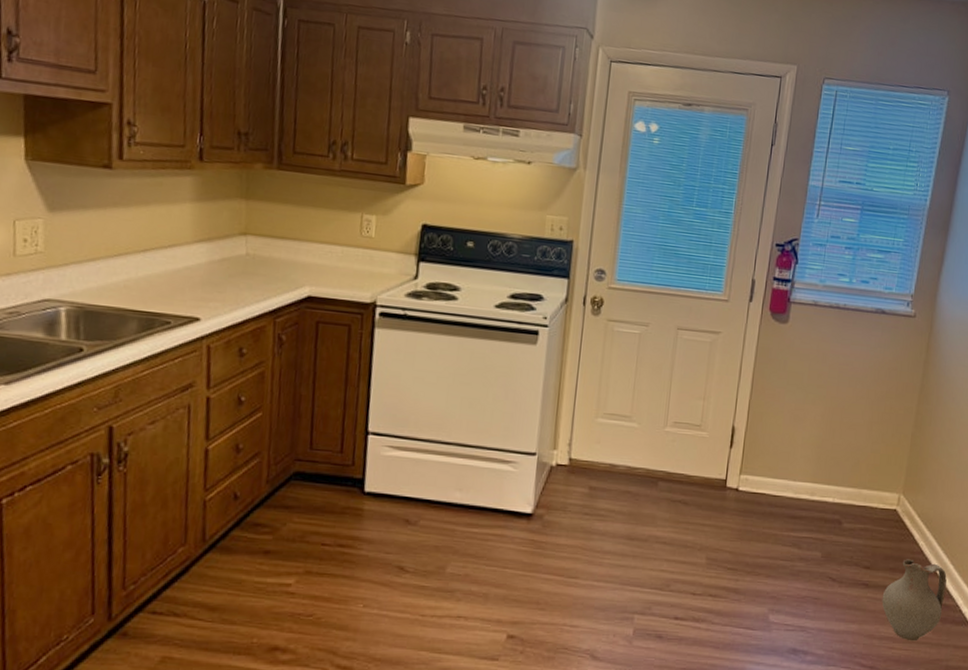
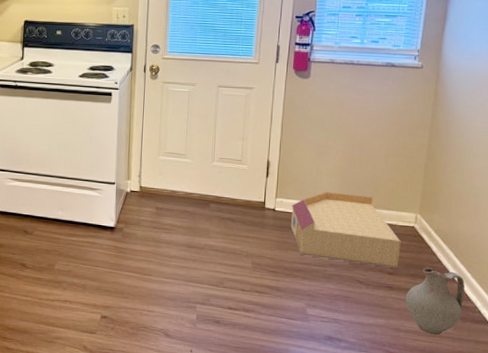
basket: none [755,466,881,561] -> present [290,191,401,268]

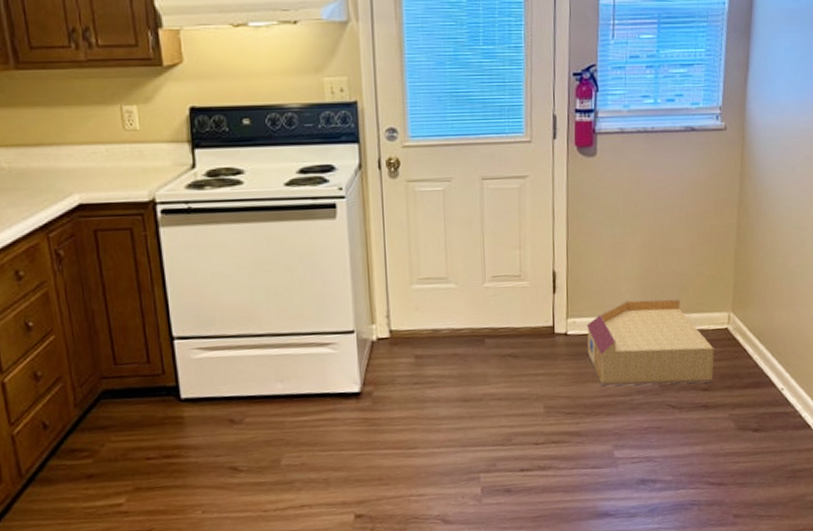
ceramic jug: present [405,267,465,336] -> none [723,374,784,453]

